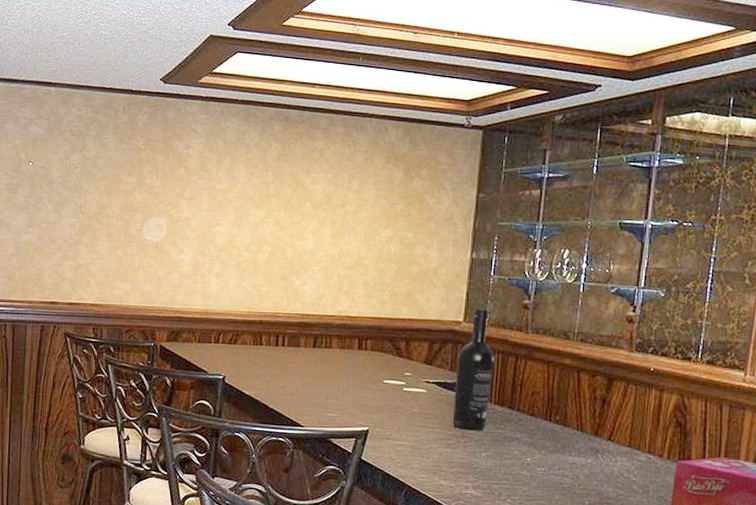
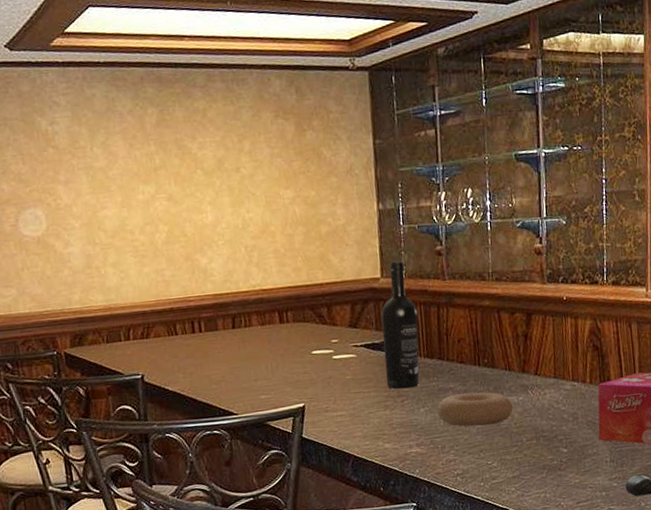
bowl: none [499,445,580,482] -> present [436,392,513,427]

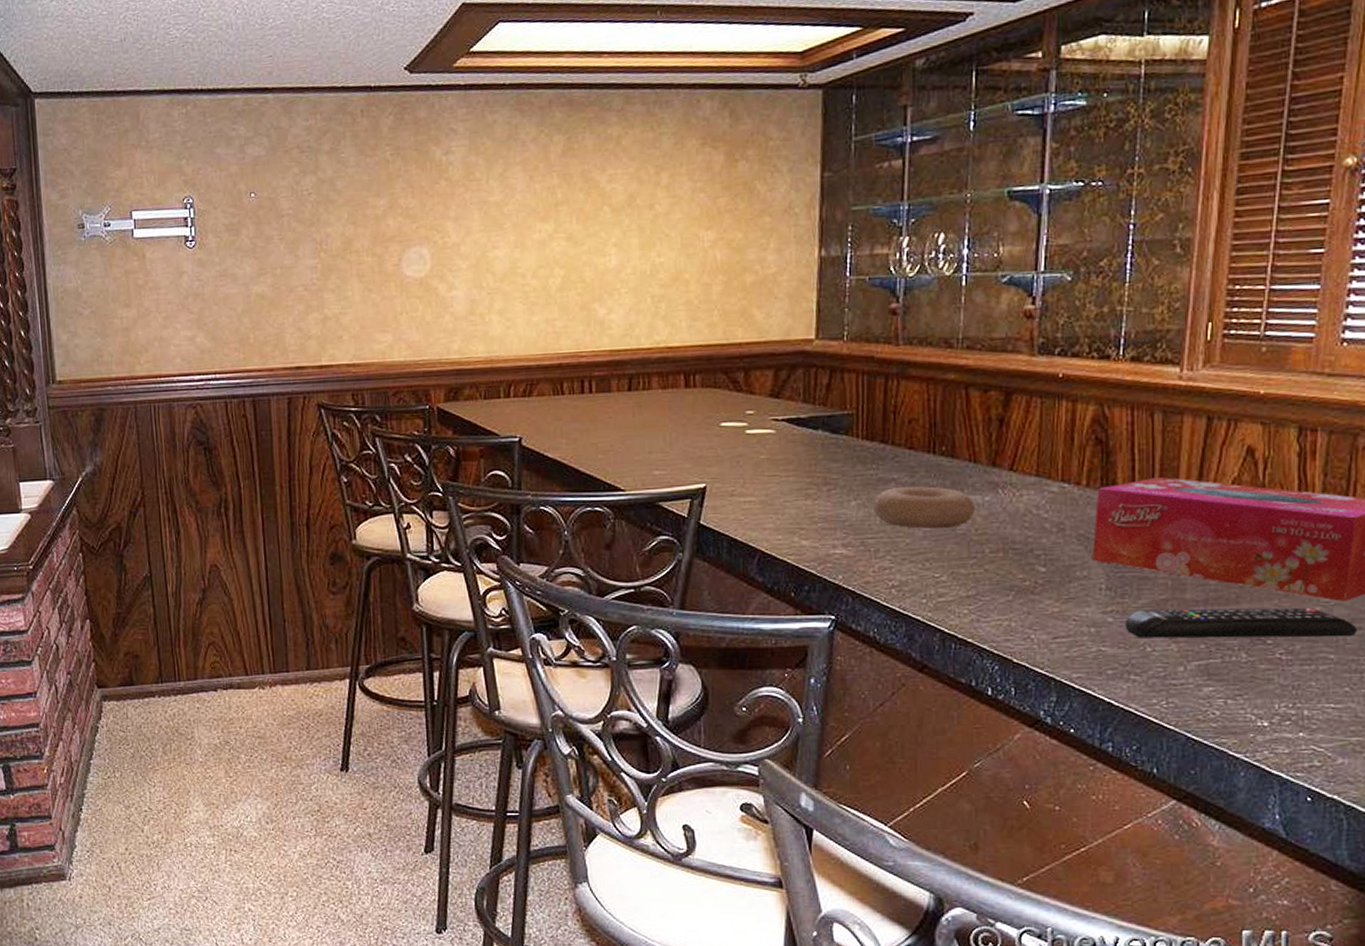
wine bottle: present [381,261,420,389] -> none [810,320,859,476]

